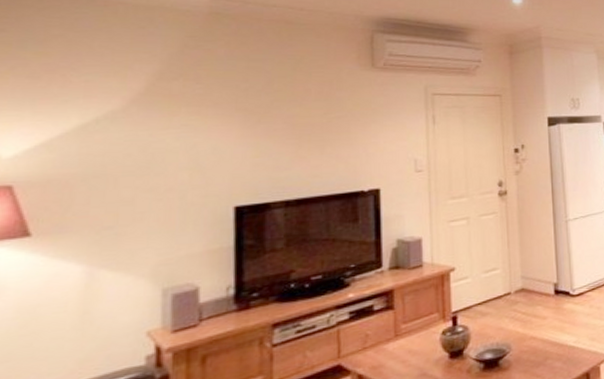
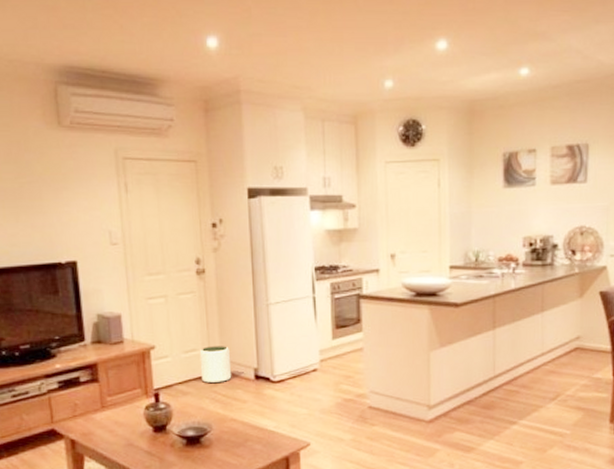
plant pot: none [500,263,532,302] -> present [199,346,232,384]

